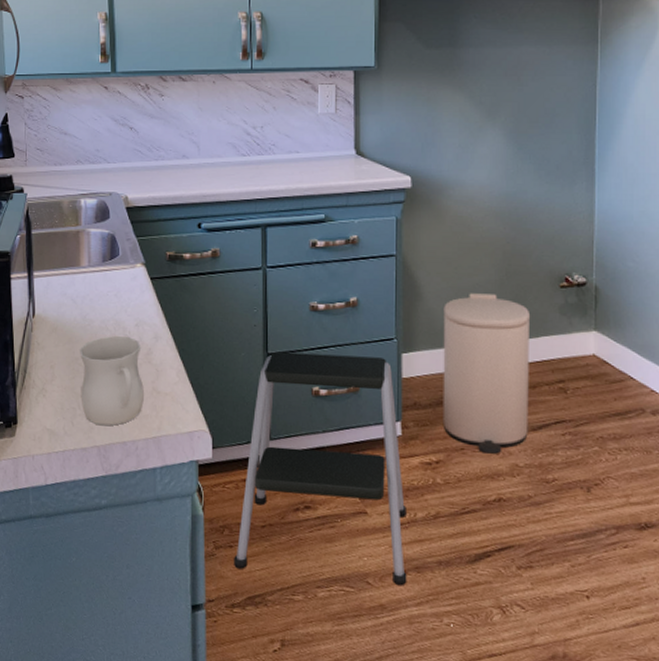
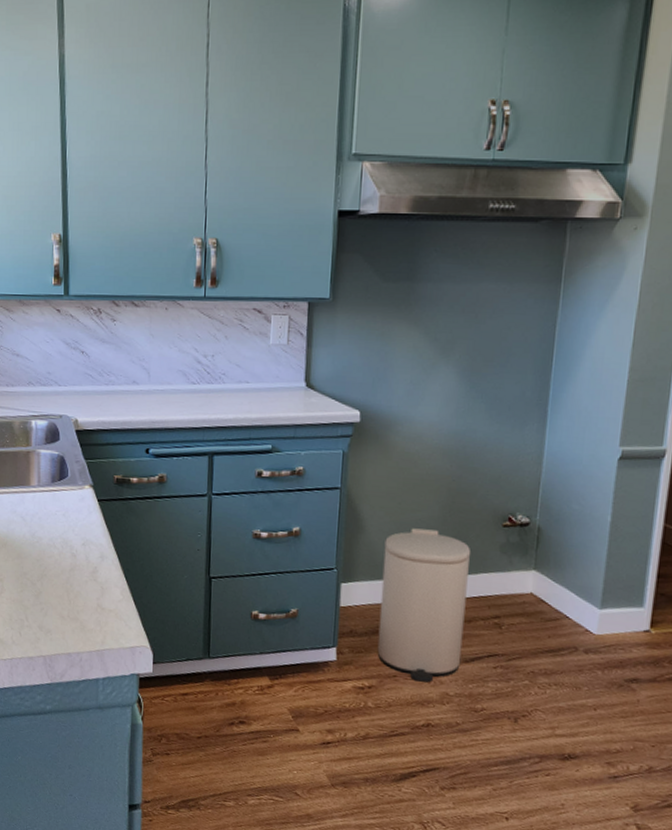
mug: present [80,336,145,427] -> none [28,553,90,638]
step stool: present [234,351,407,586] -> none [170,575,337,799]

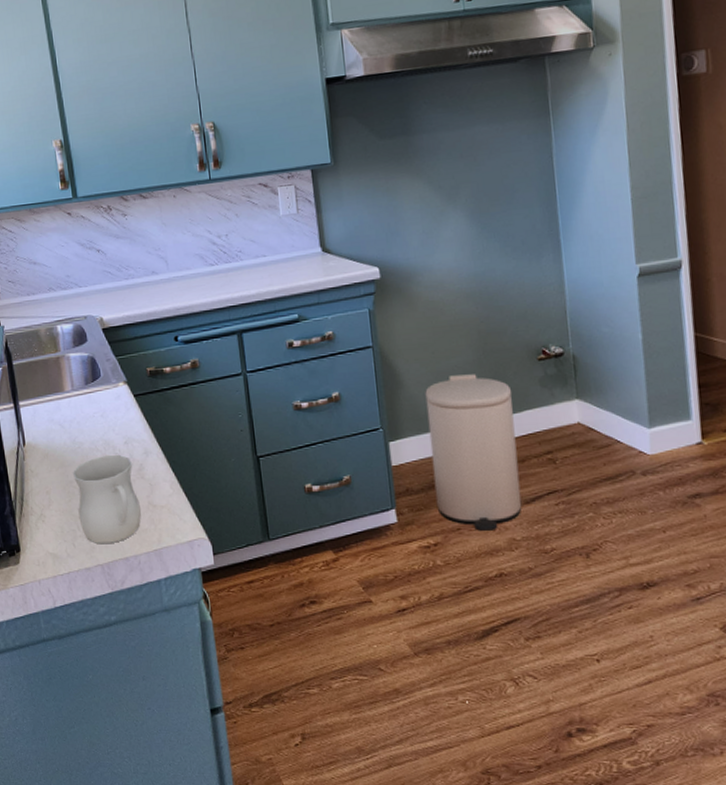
mug: none [28,553,90,638] -> present [73,455,142,544]

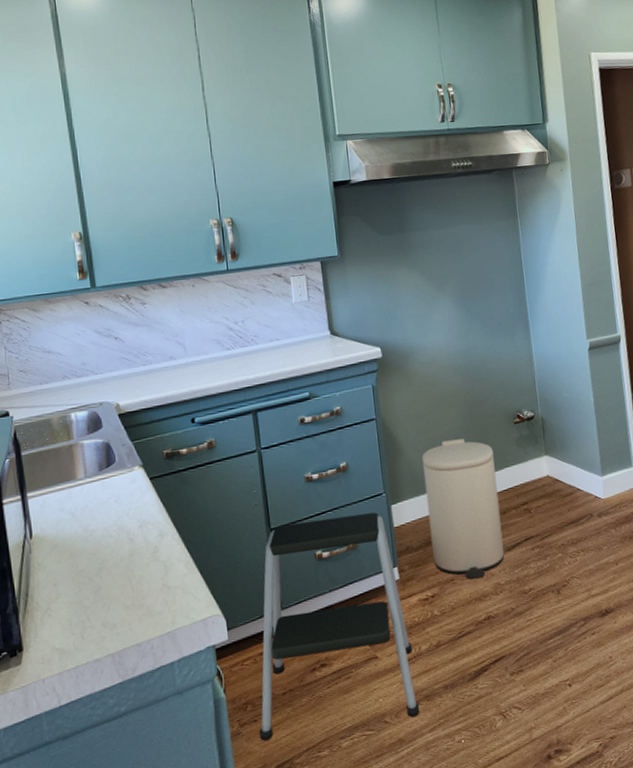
mug: present [73,455,142,544] -> none [84,539,155,633]
step stool: none [246,448,419,669] -> present [259,512,420,741]

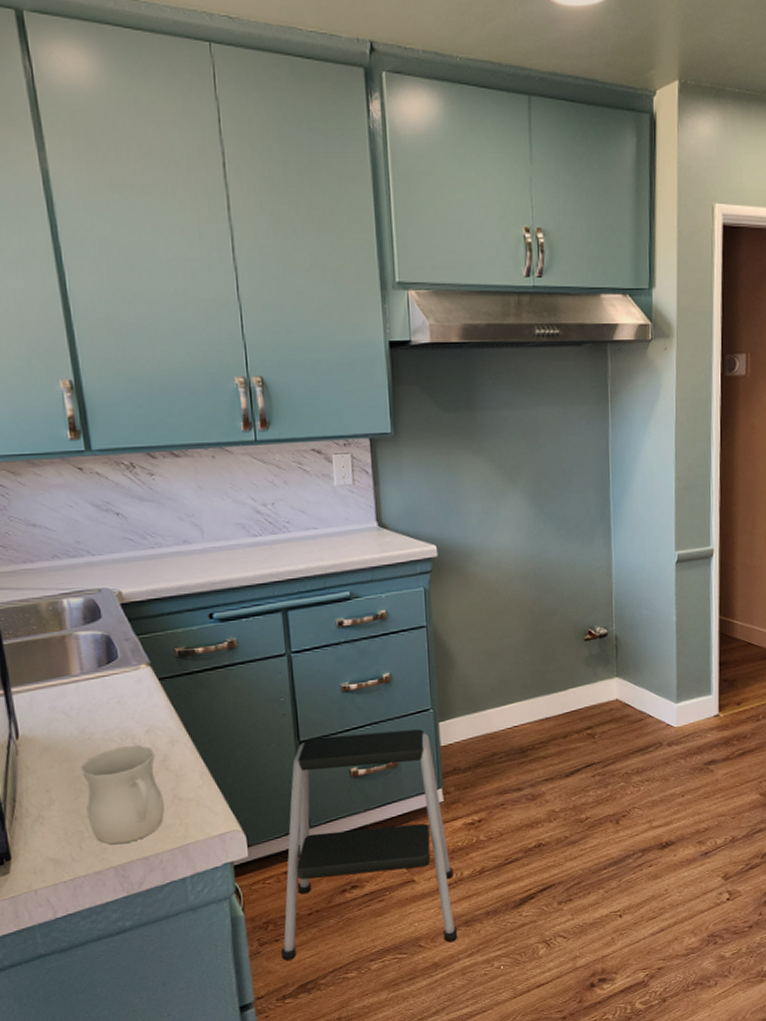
mug: none [84,539,155,633] -> present [81,745,165,844]
pedal bin: present [422,439,505,580] -> none [477,654,562,805]

